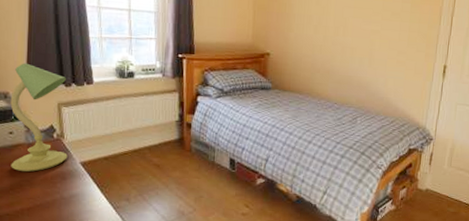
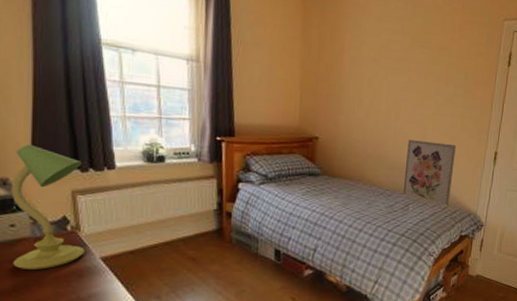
wall art: none [350,54,404,121] -> present [402,140,456,208]

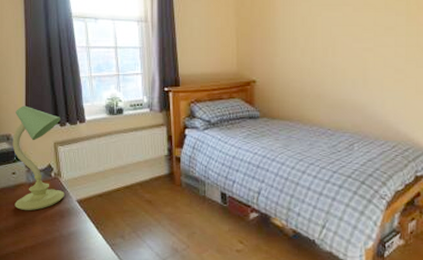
wall art: present [402,140,456,208] -> none [346,76,402,146]

